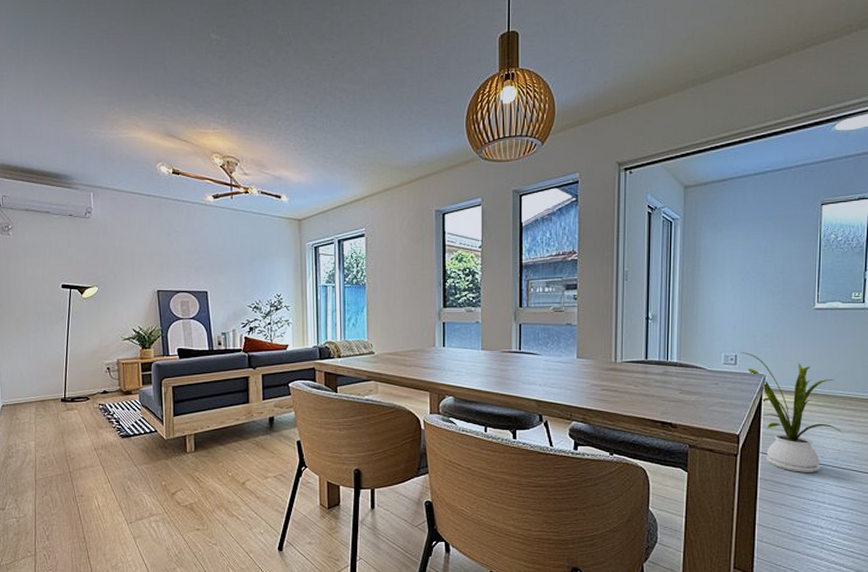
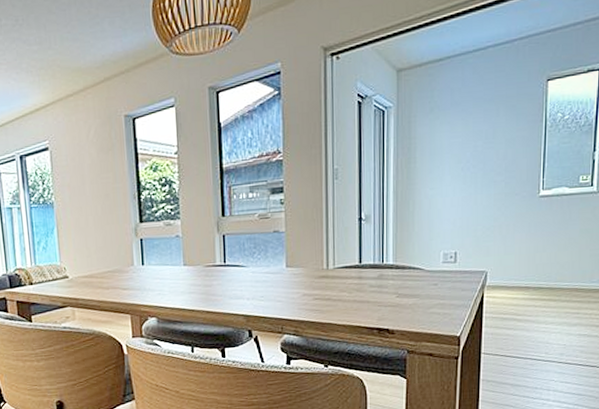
house plant: present [740,352,843,472] -> none [460,248,569,371]

